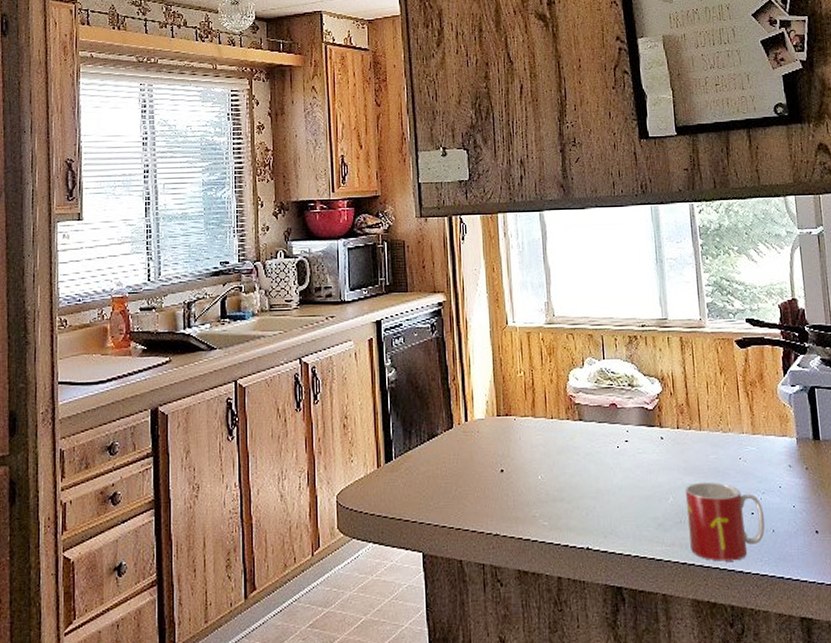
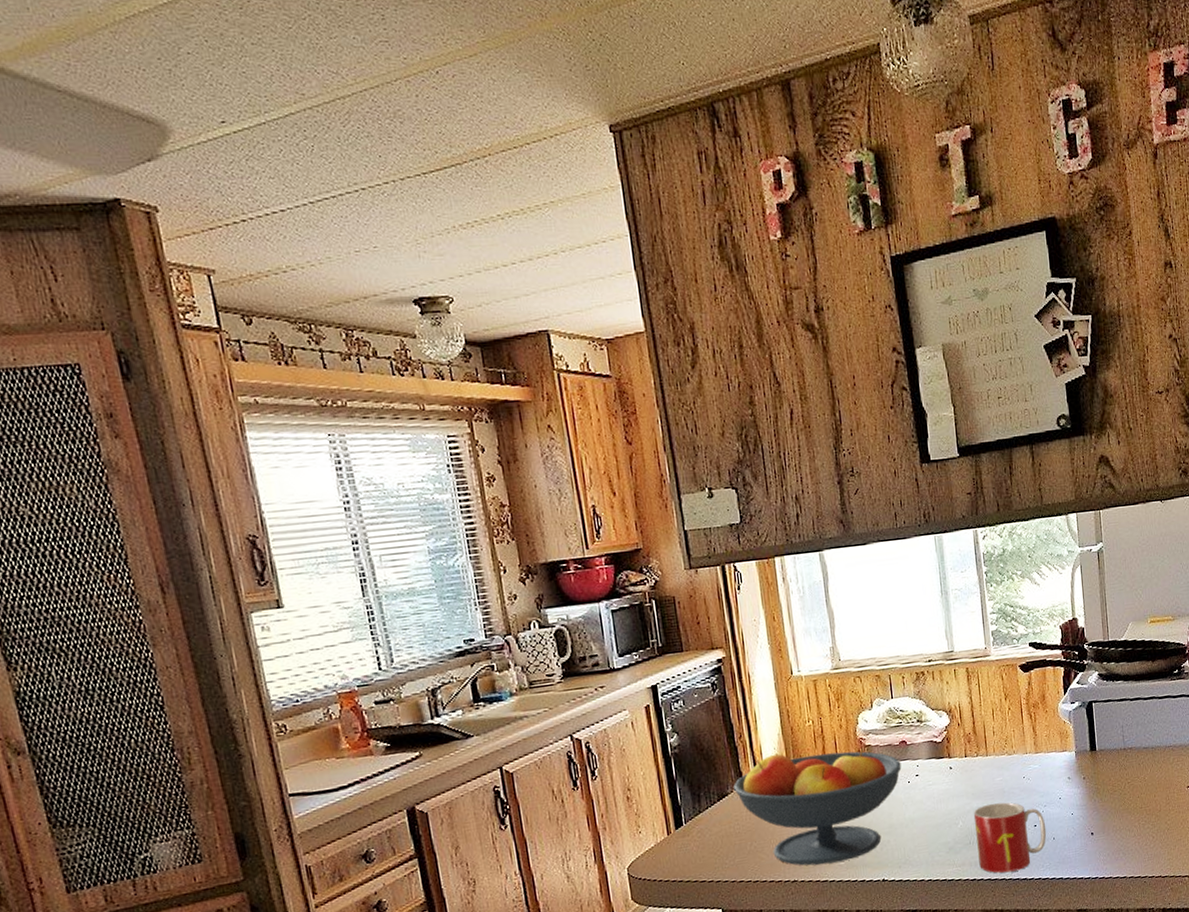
fruit bowl: none [443,400,611,522] -> present [733,747,902,866]

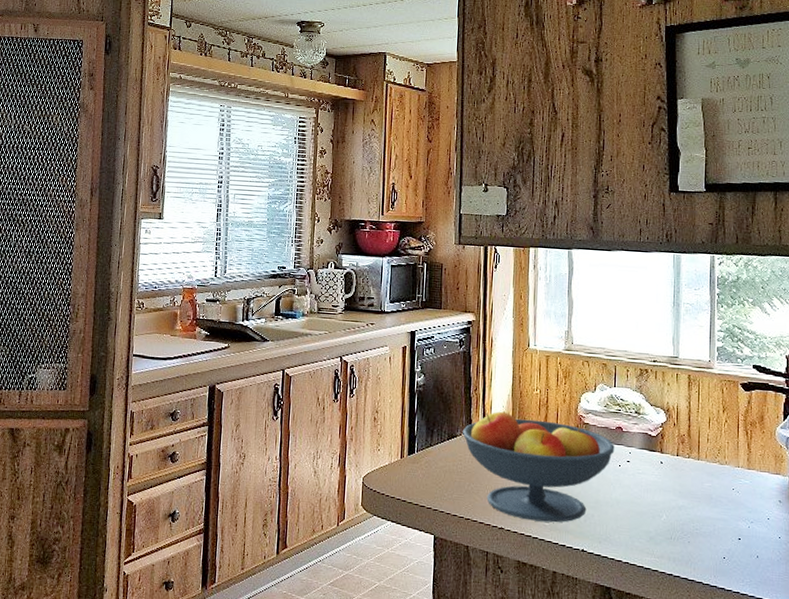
mug: present [973,802,1047,873] -> none [678,506,751,579]

